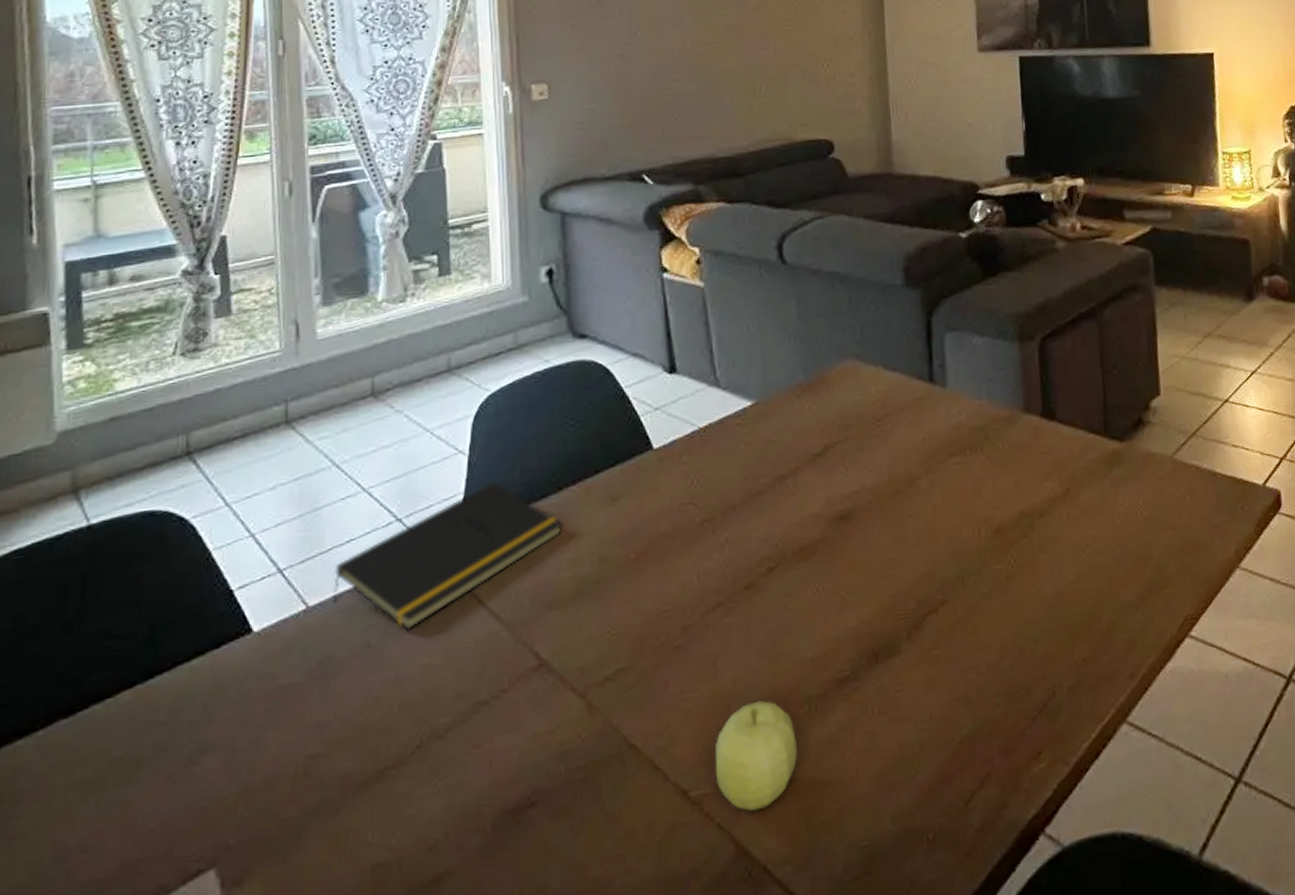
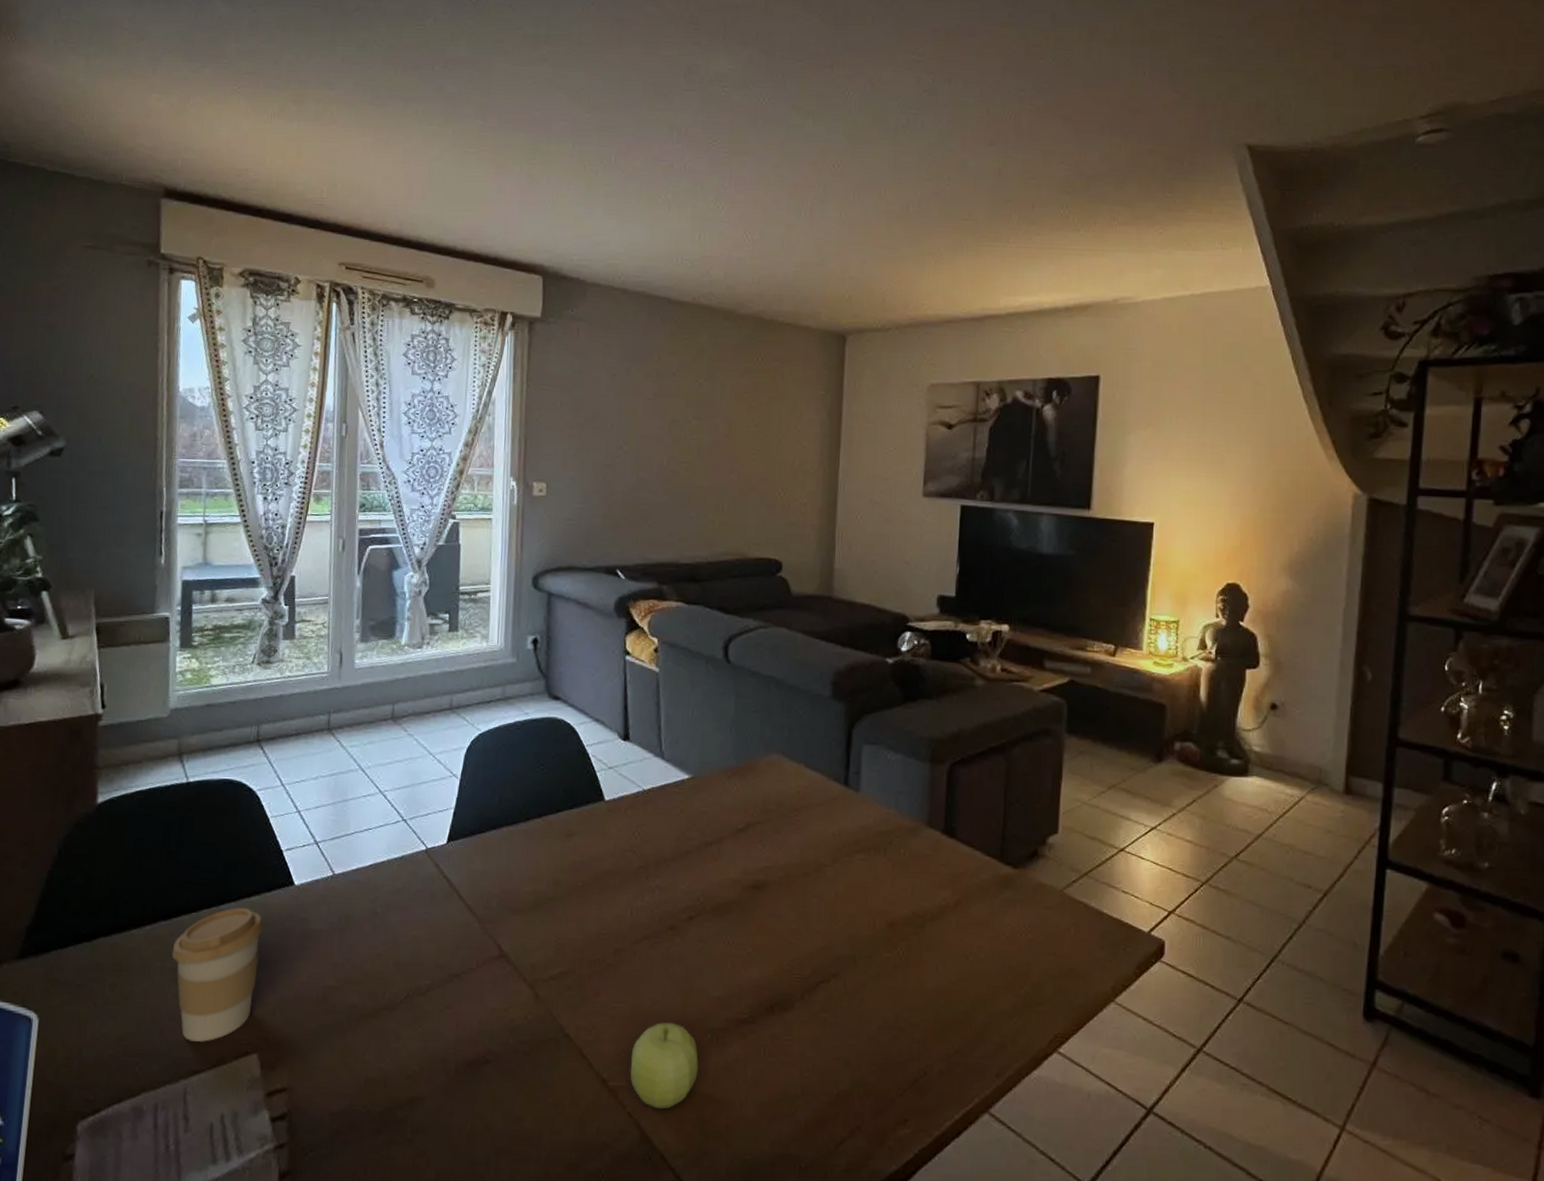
coffee cup: none [78,676,213,876] -> present [171,908,264,1042]
notepad: present [331,481,563,630] -> none [351,803,528,907]

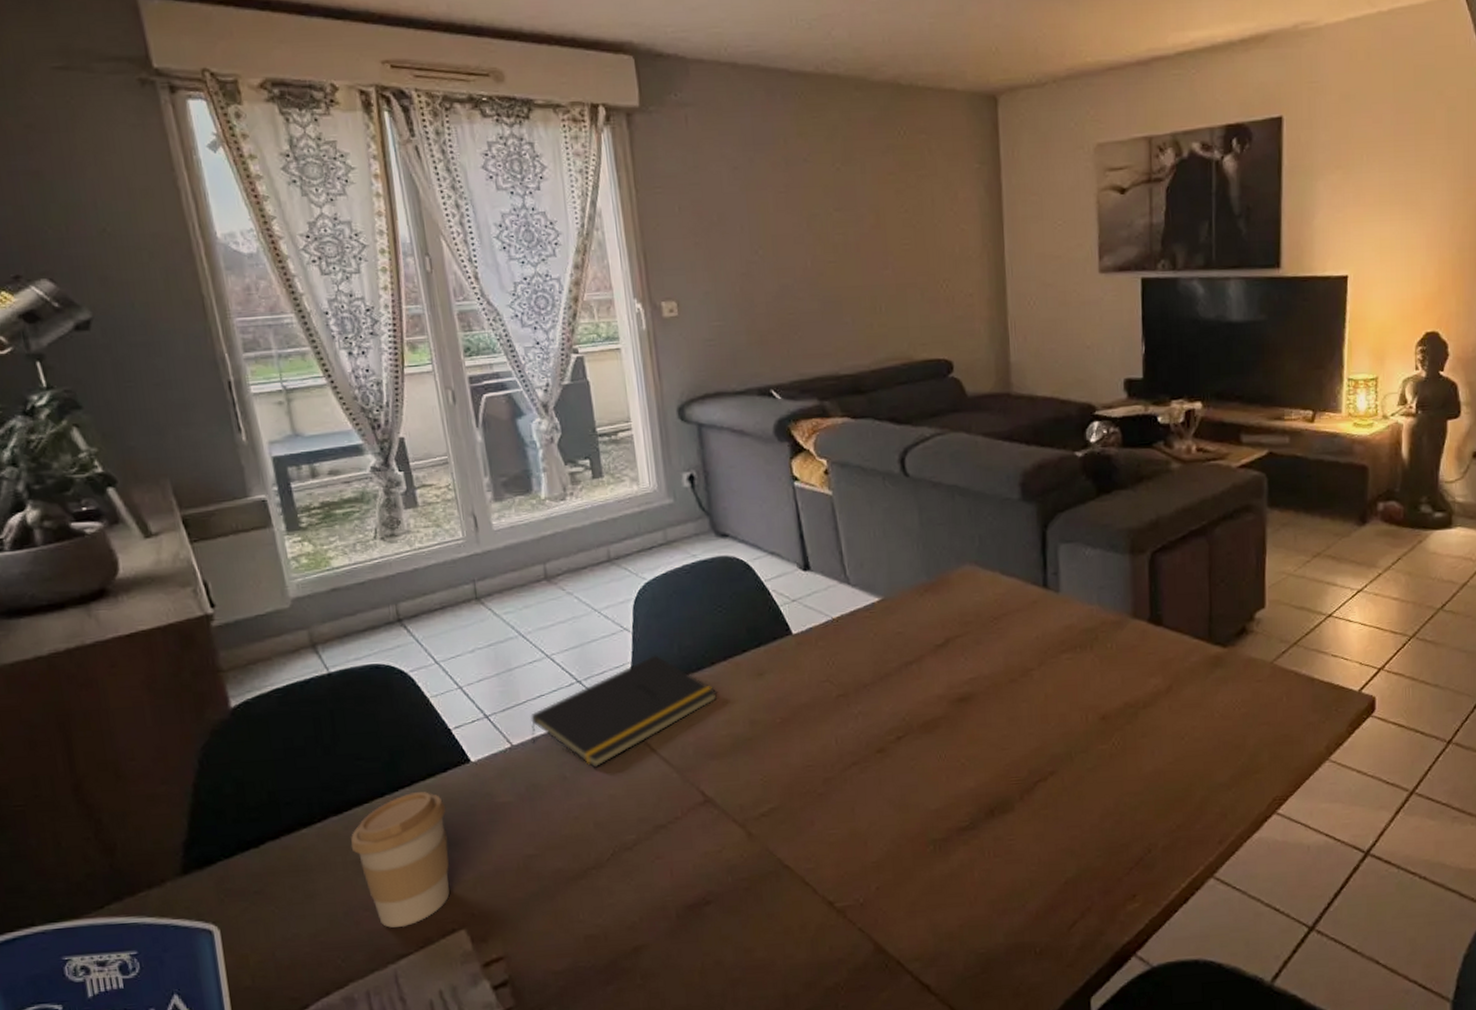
notepad: none [351,803,528,907] -> present [531,655,718,768]
fruit: present [630,1022,699,1110] -> none [854,839,925,921]

